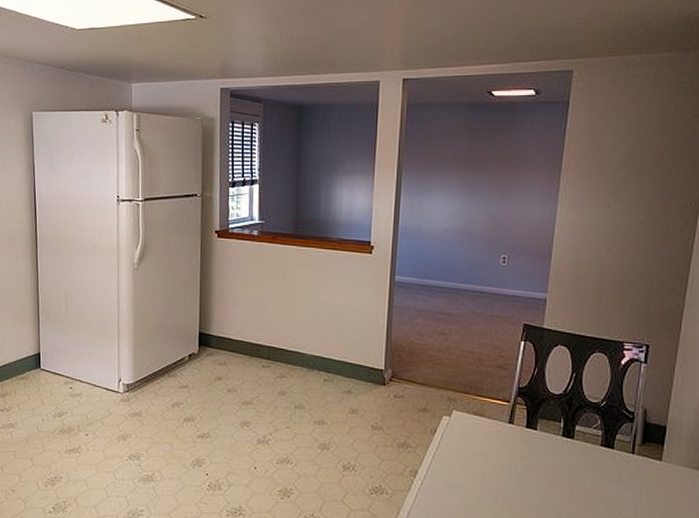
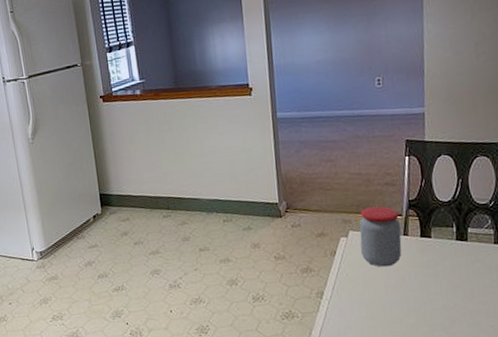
jar: none [462,388,508,454] -> present [359,206,402,267]

